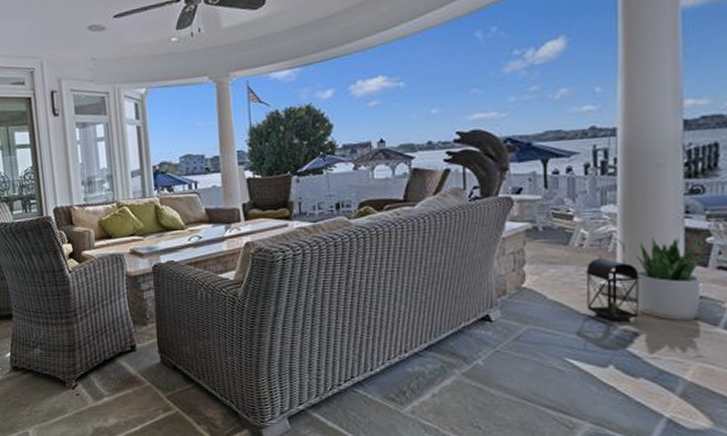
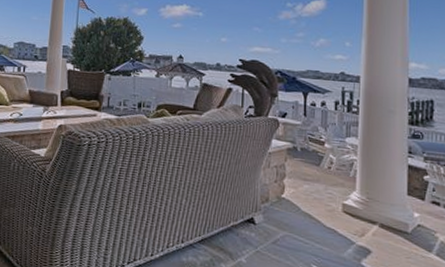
lantern: present [584,236,642,323] -> none [330,163,375,240]
planter: present [635,236,702,322] -> none [370,169,421,245]

